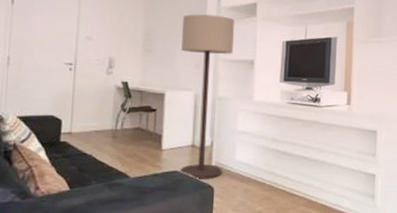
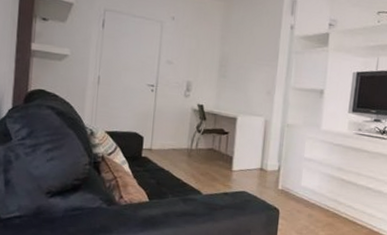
floor lamp: present [180,14,234,179] -> none [248,42,306,202]

